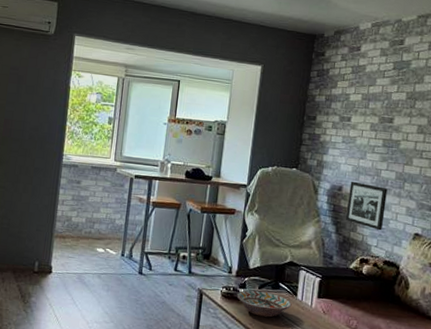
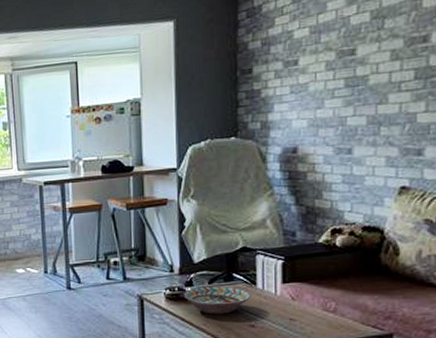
picture frame: present [345,181,388,231] -> none [306,137,358,192]

